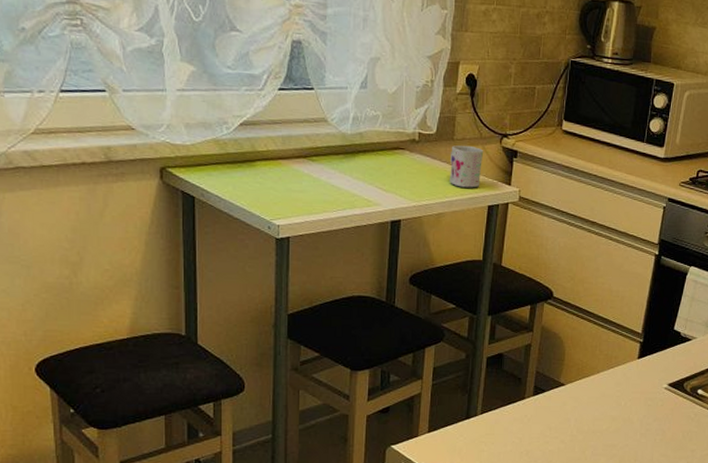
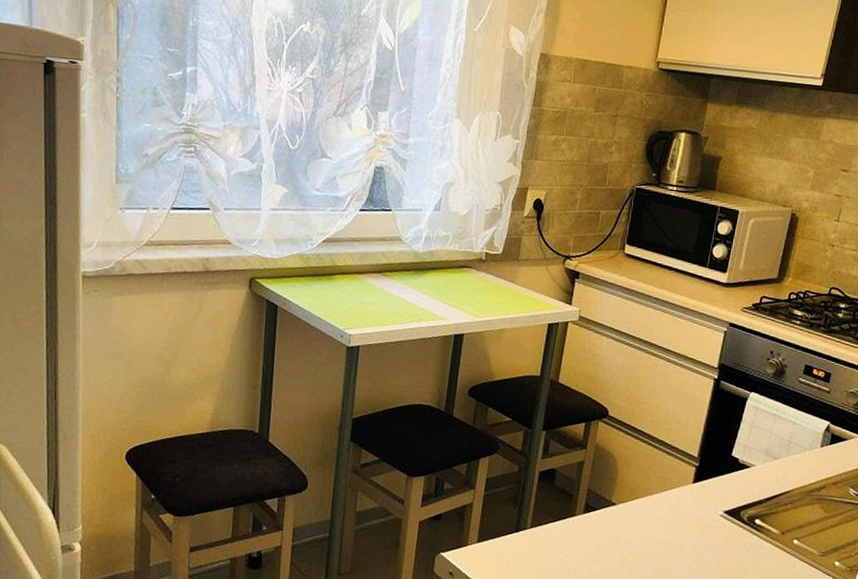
mug: present [450,145,484,188] -> none [512,265,547,306]

